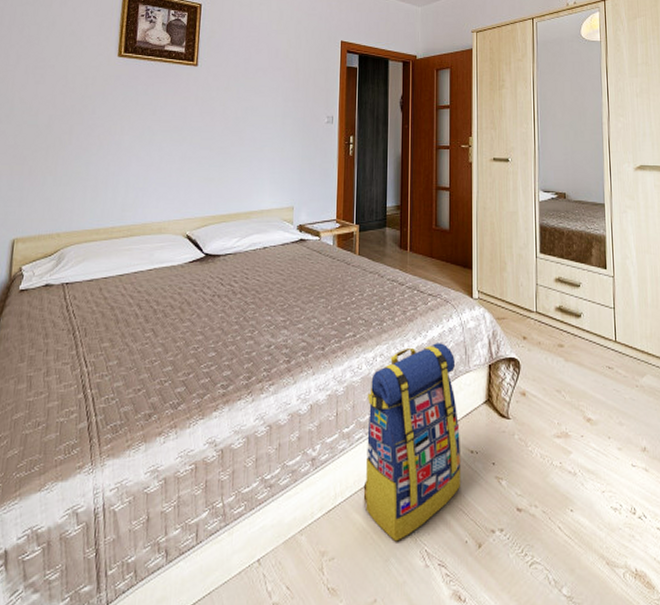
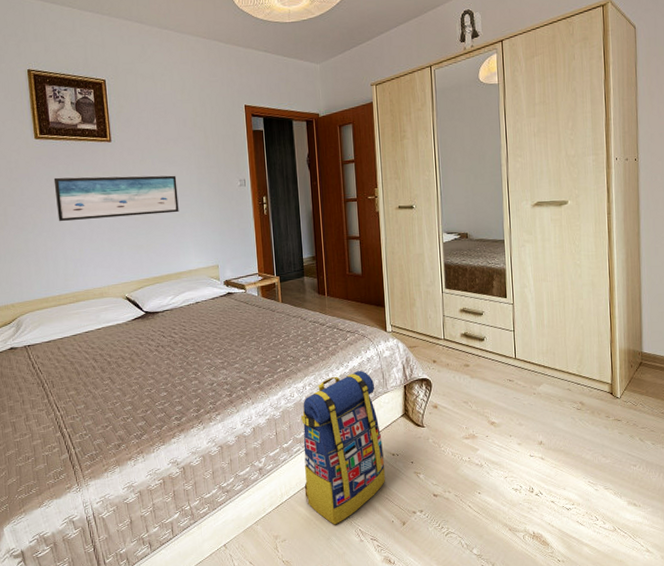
wall art: none [127,98,261,146] -> present [53,175,179,222]

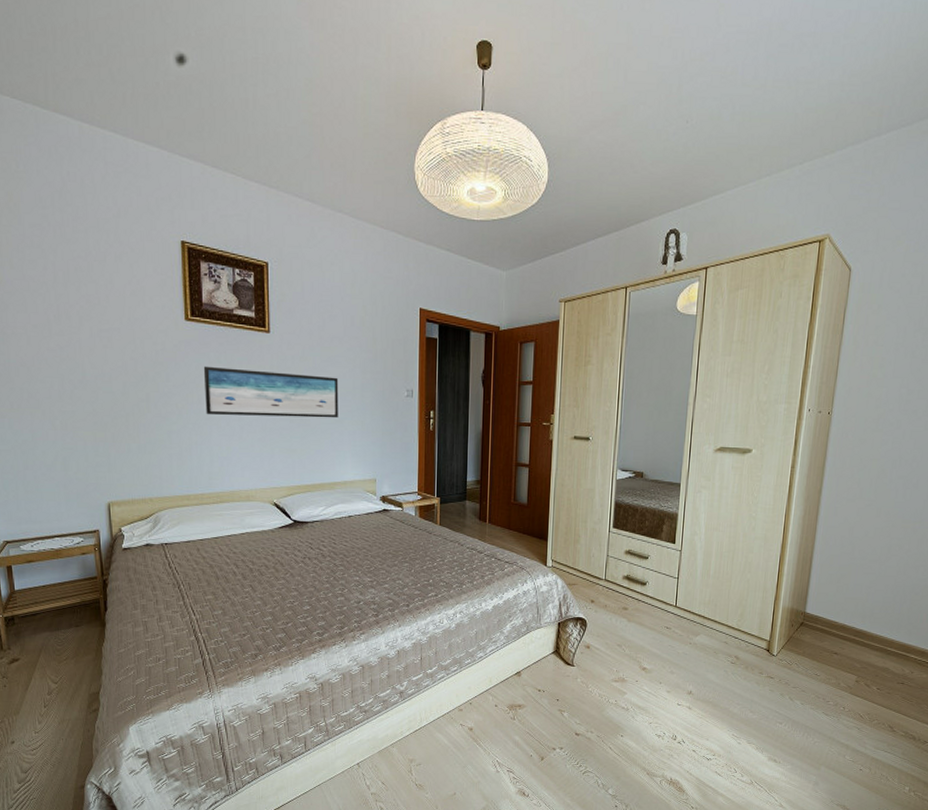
backpack: present [300,371,385,525] -> none [444,603,530,754]

